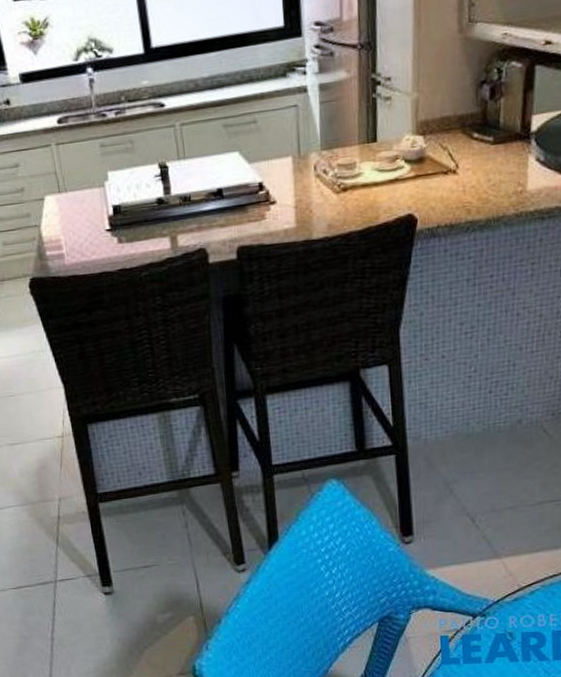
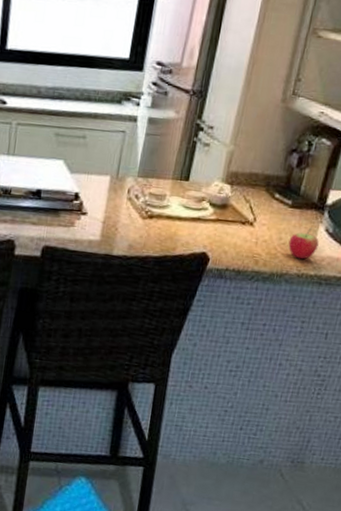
apple: none [499,160,532,198] -> present [288,227,319,260]

